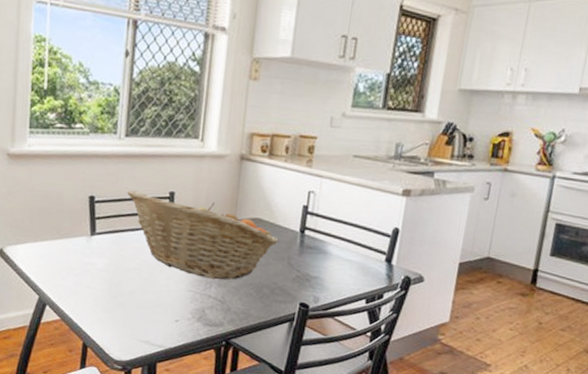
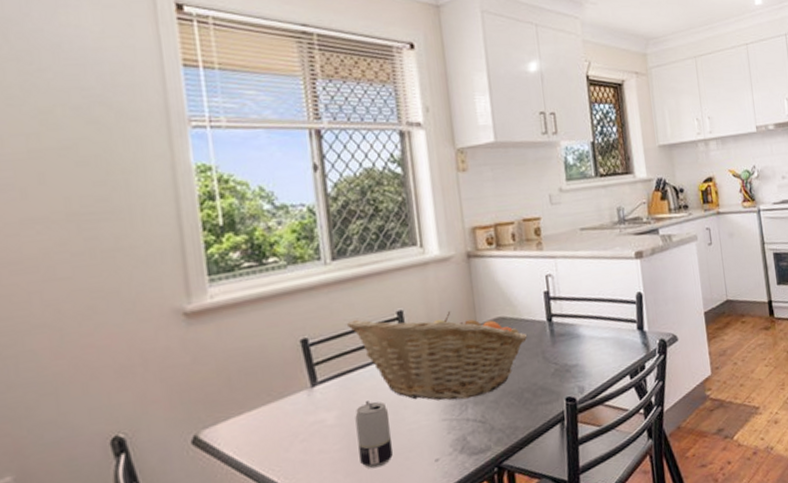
beverage can: none [117,258,147,313] -> present [355,401,393,469]

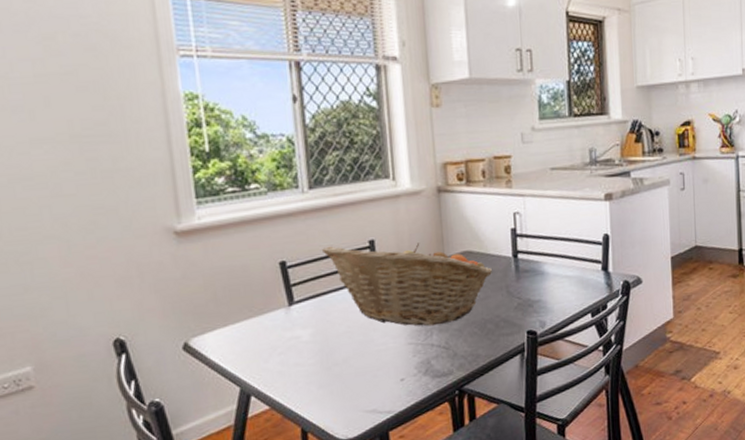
beverage can: present [355,401,393,469] -> none [328,322,362,383]

